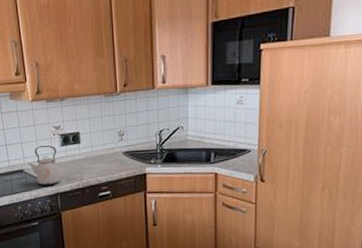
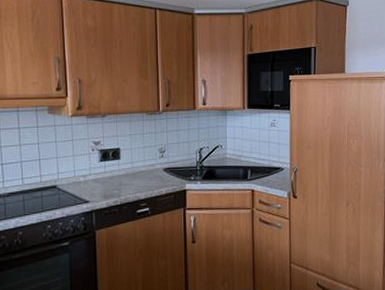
kettle: present [28,145,60,185] -> none [63,161,96,202]

